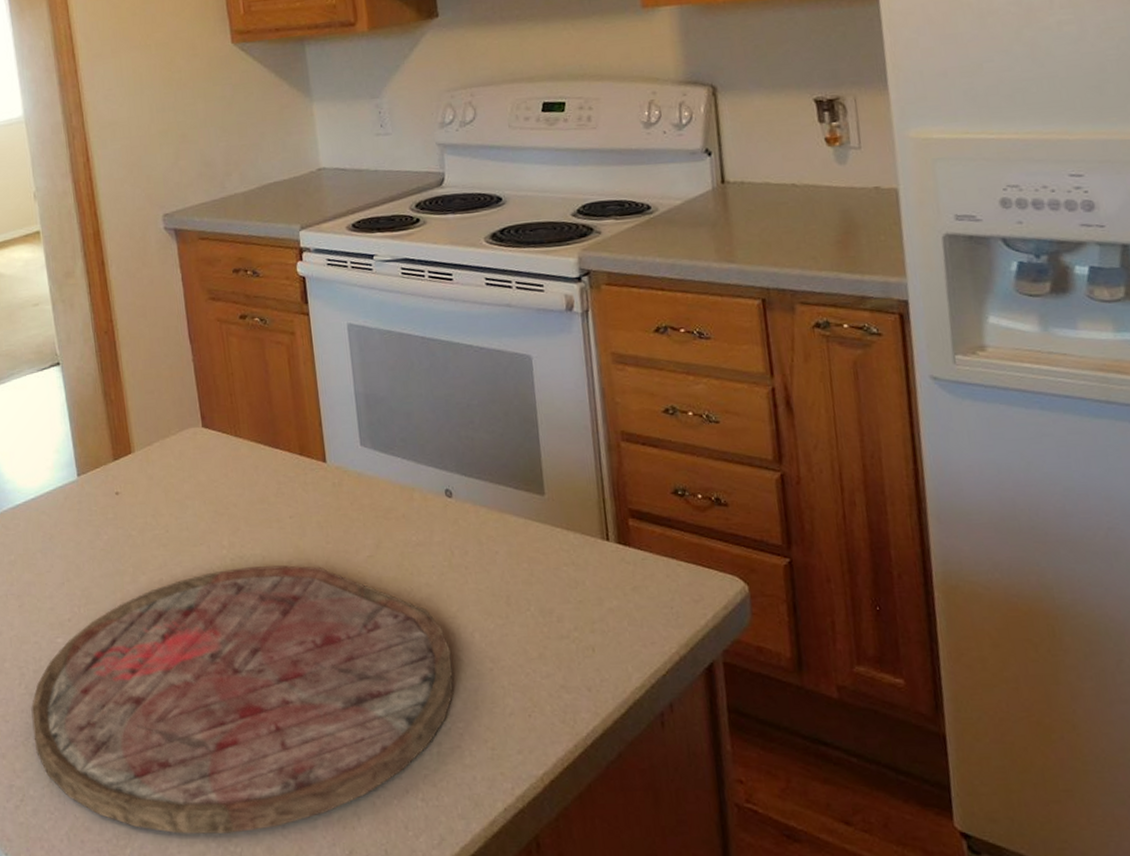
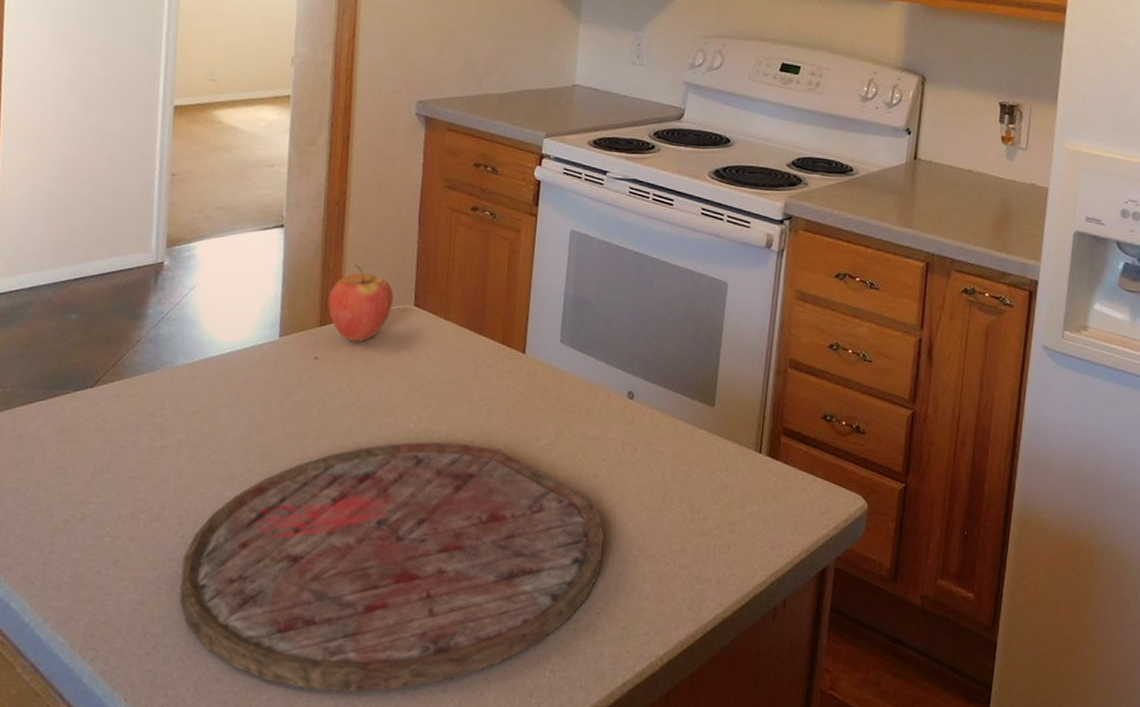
fruit: none [116,392,181,473] -> present [327,264,394,343]

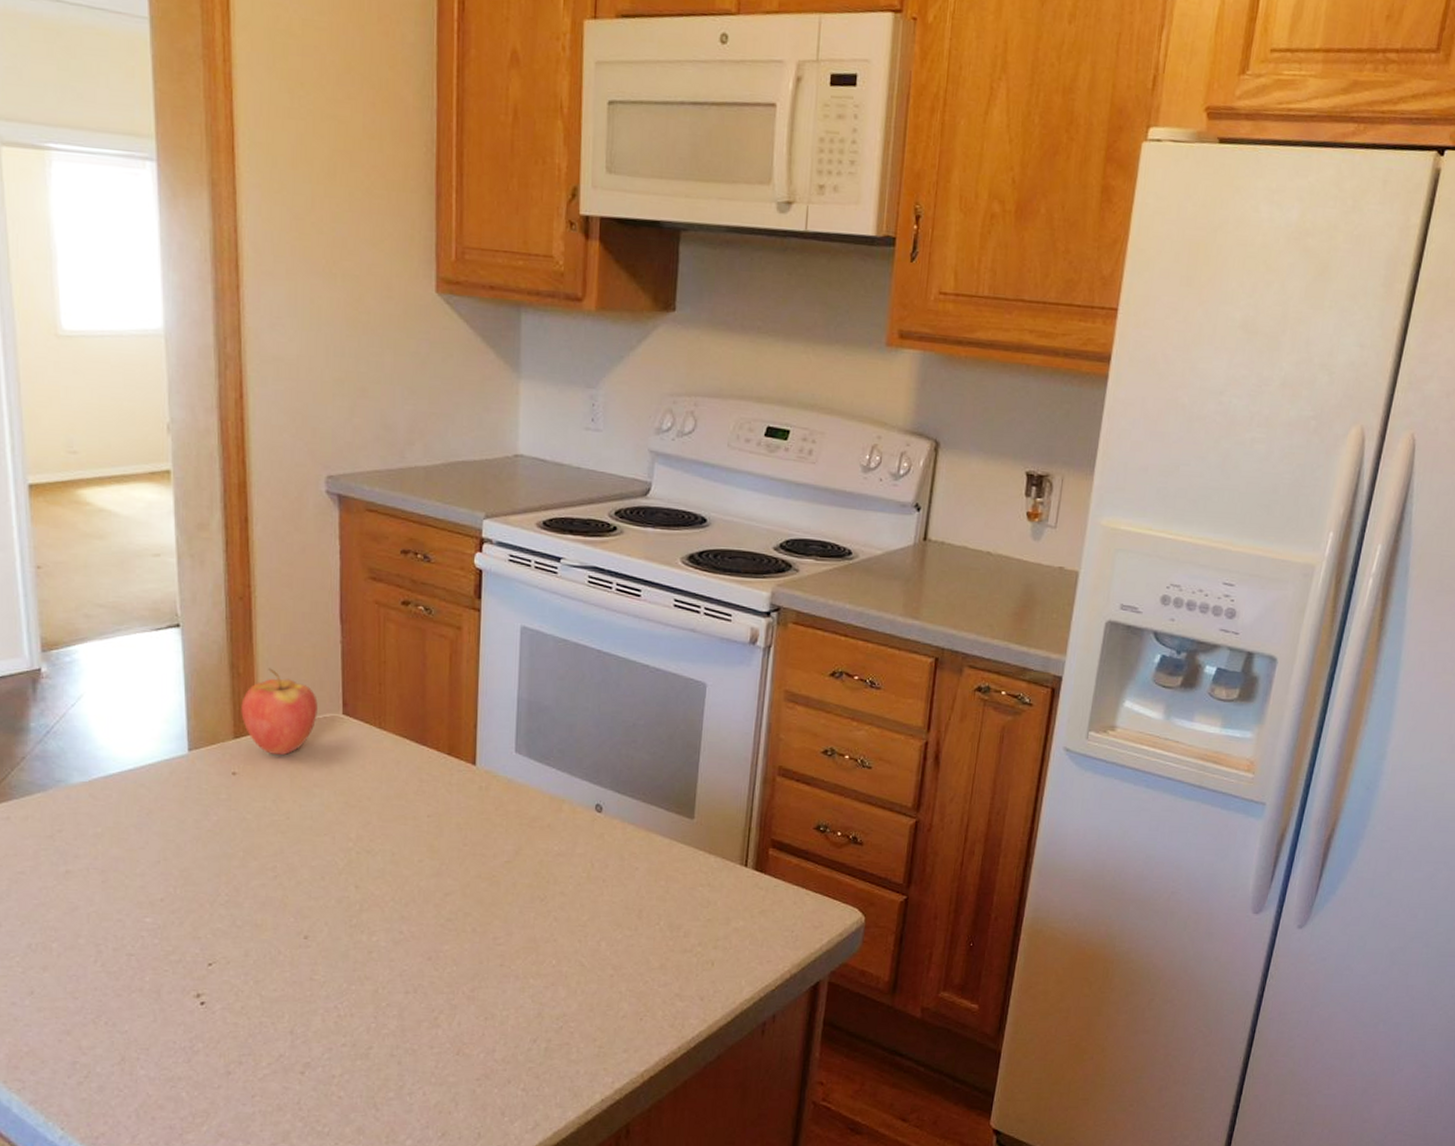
cutting board: present [179,442,604,692] -> none [106,861,574,1116]

